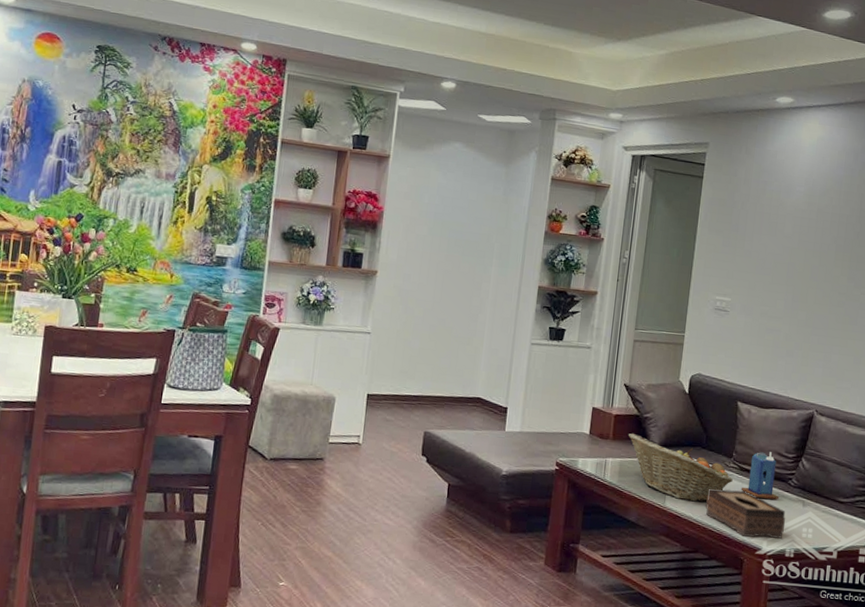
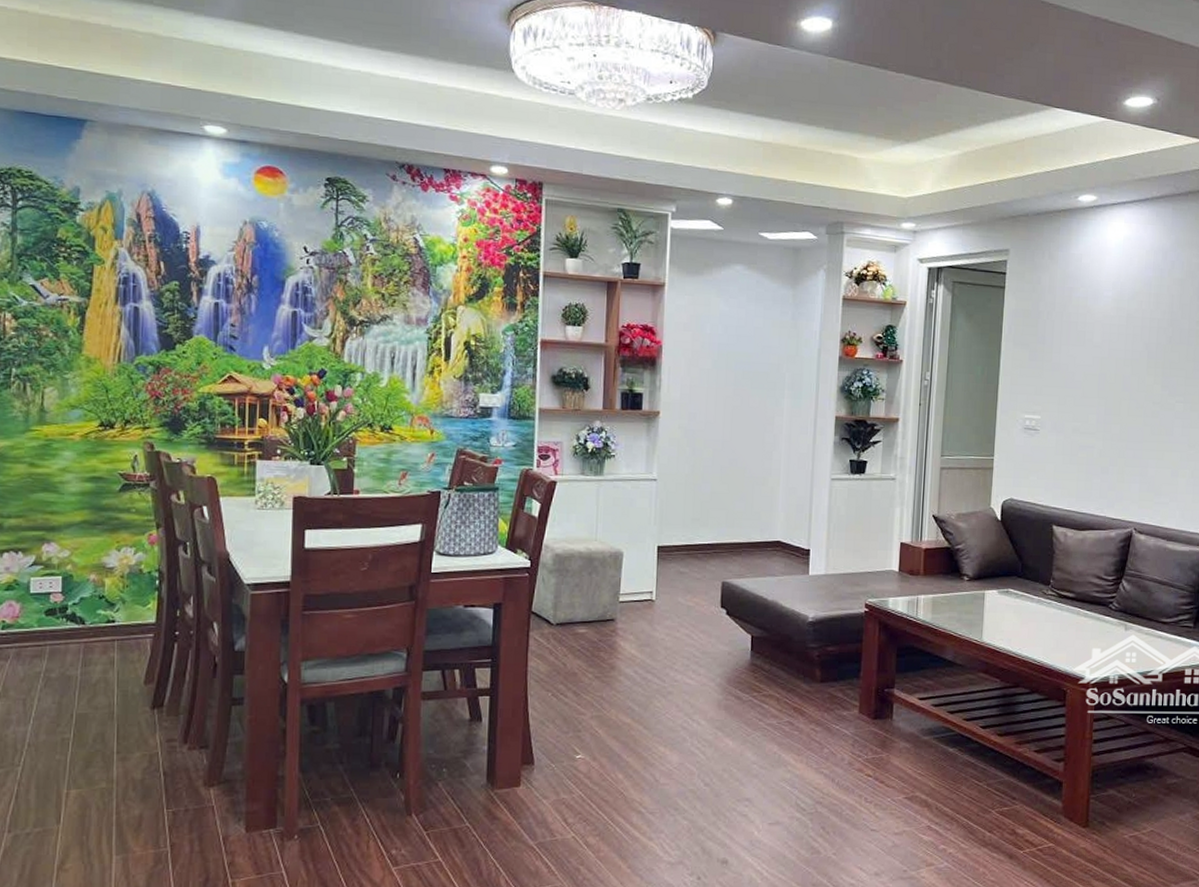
fruit basket: present [629,433,733,503] -> none [940,566,1052,634]
tissue box: present [706,489,786,539] -> none [1025,619,1109,666]
candle: present [741,452,780,500] -> none [1060,576,1101,625]

